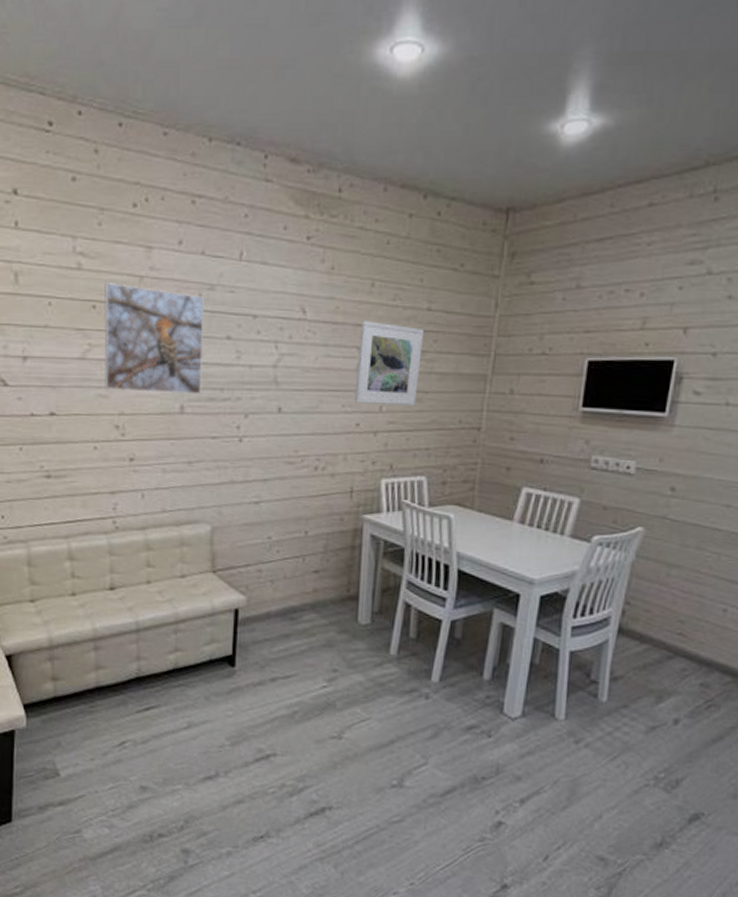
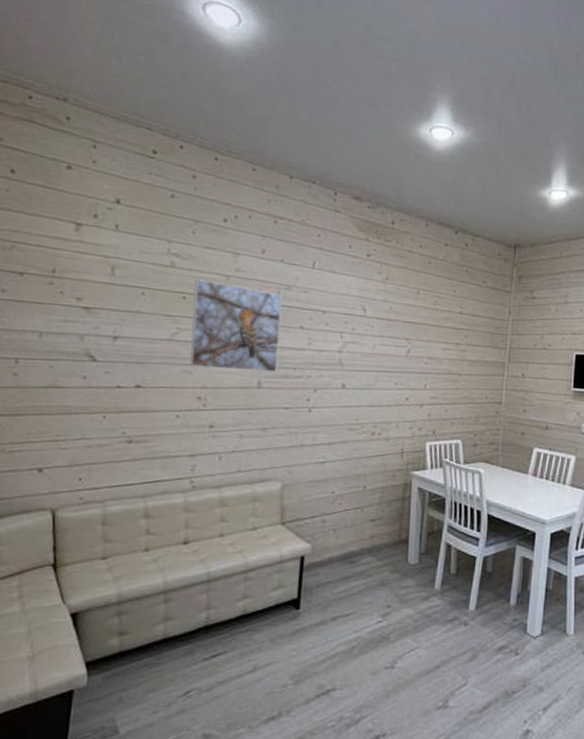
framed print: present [354,321,425,405] -> none [404,319,458,385]

